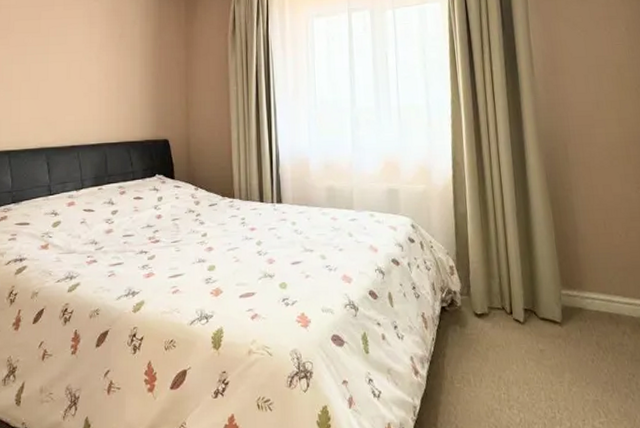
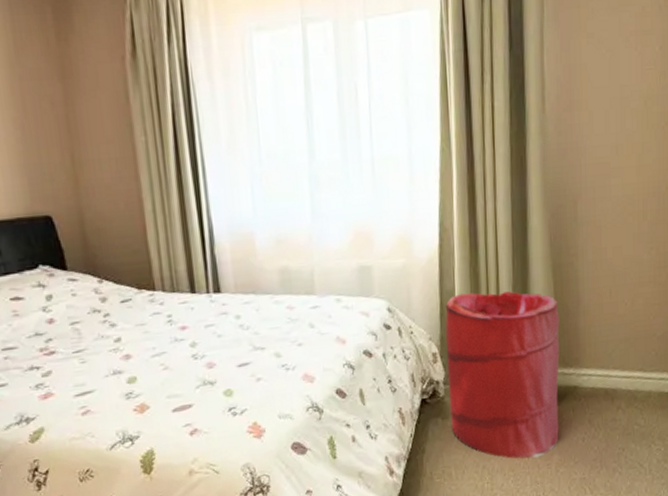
laundry hamper: none [459,216,569,374] -> present [445,291,560,459]

